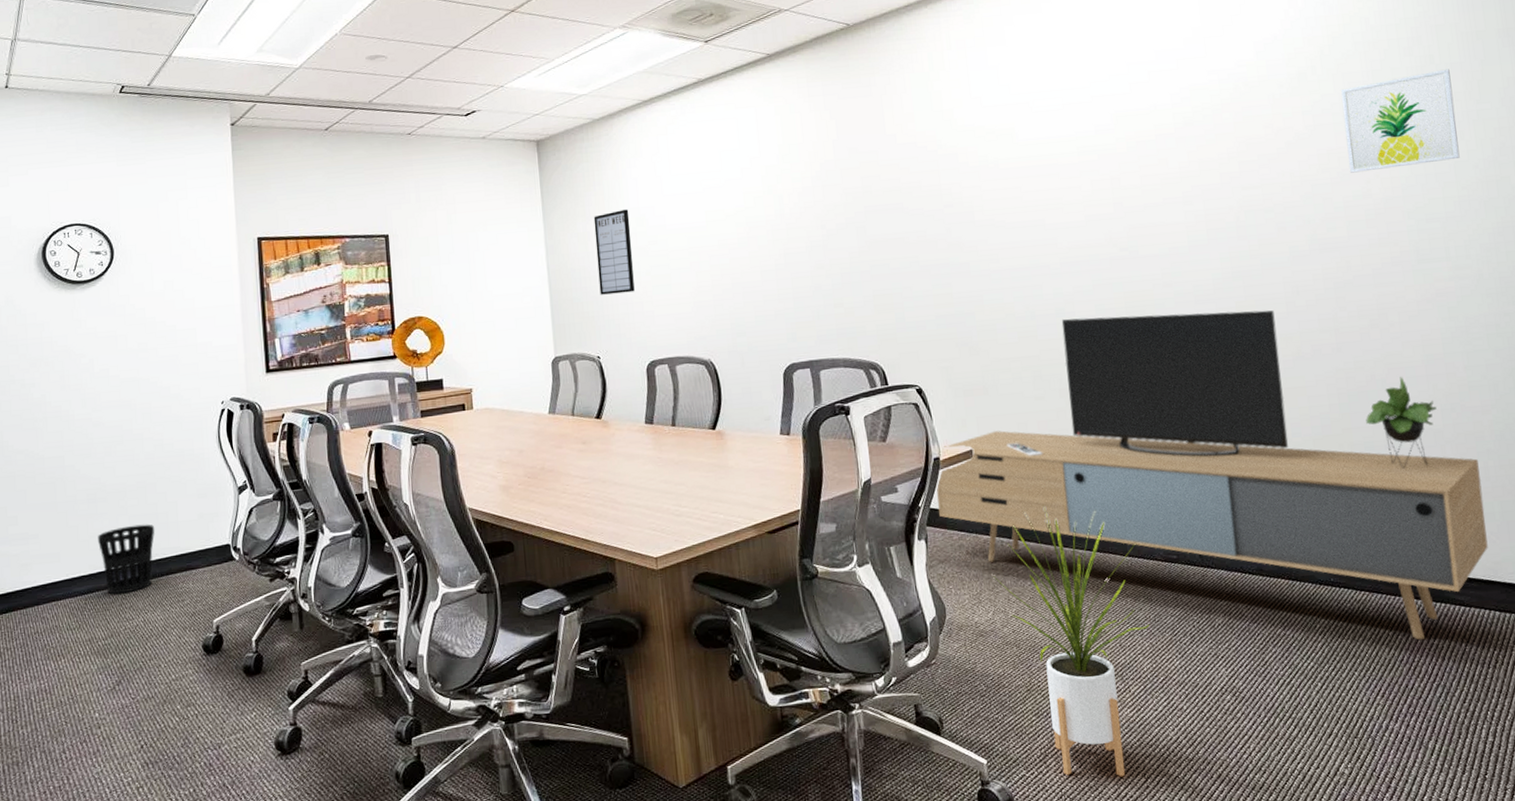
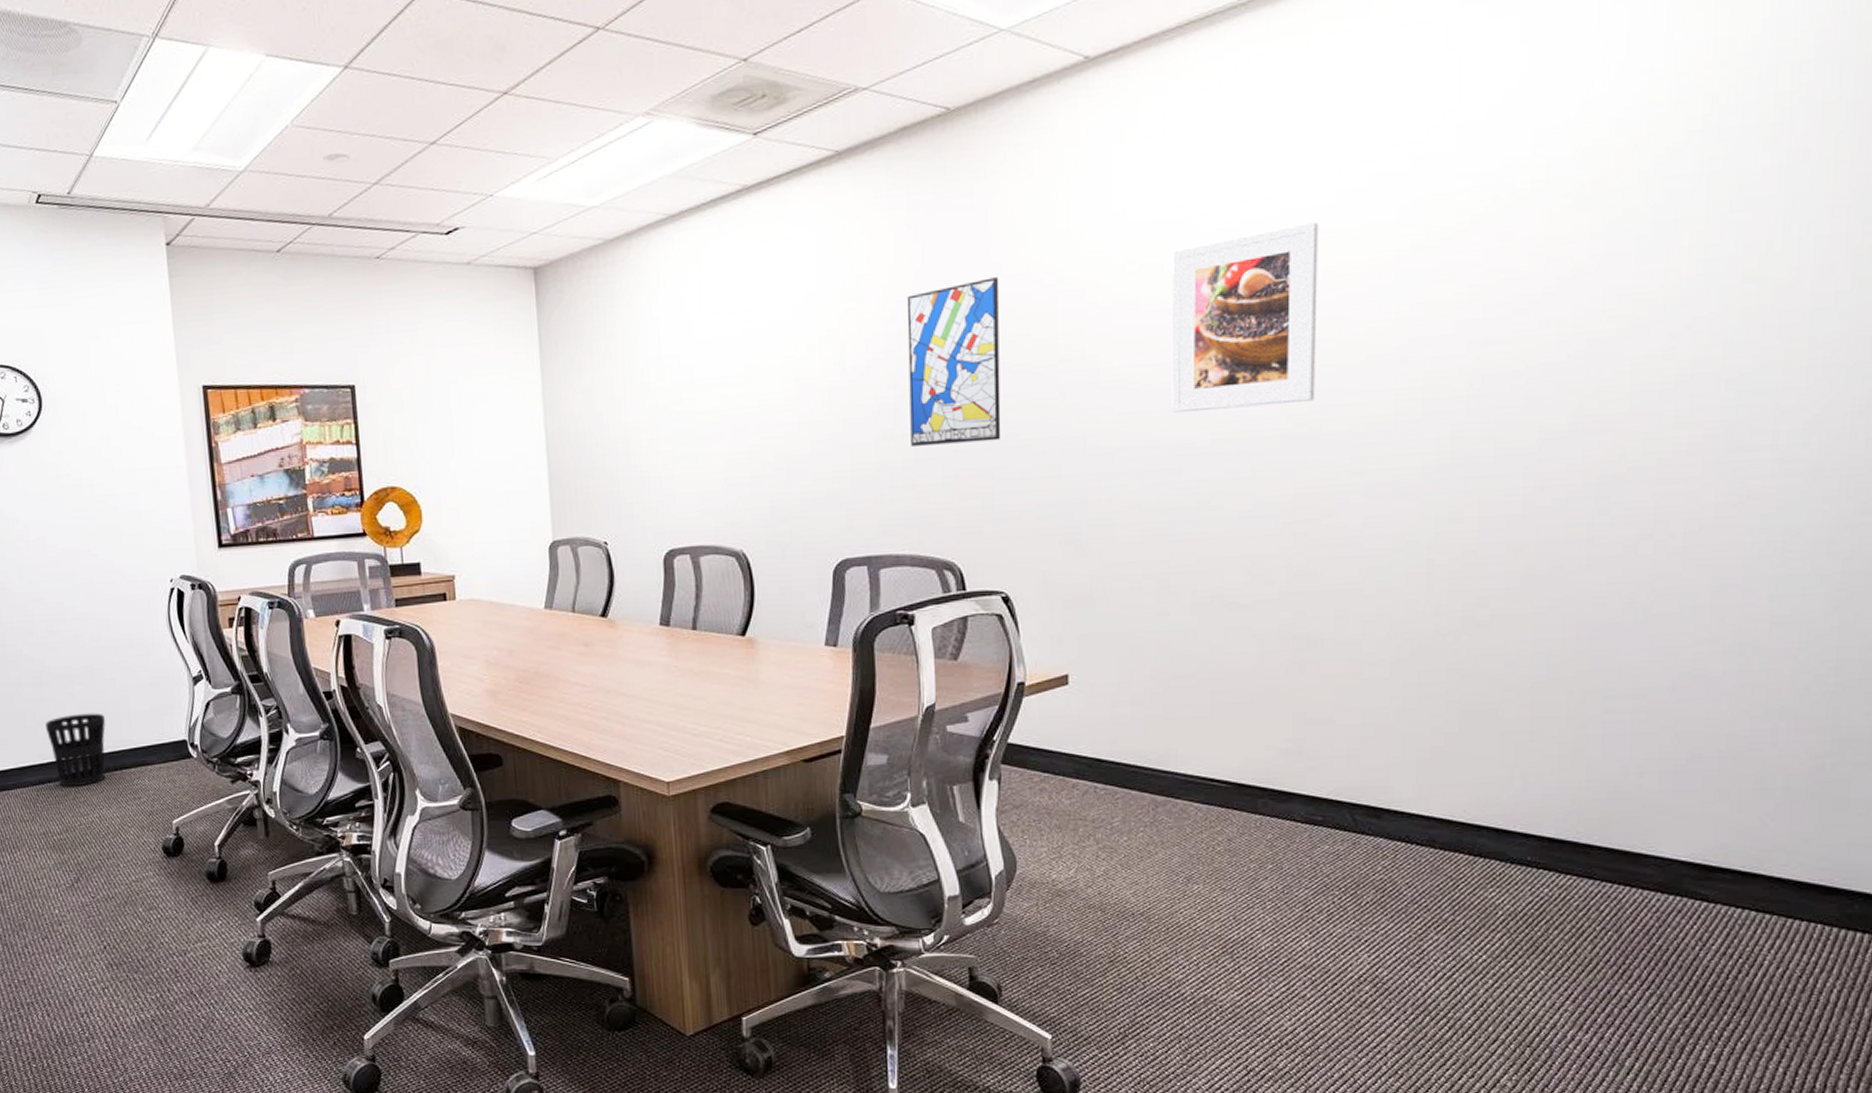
writing board: present [593,209,635,295] -> none [603,358,652,467]
wall art: none [827,145,906,273] -> present [906,277,1001,446]
media console: present [936,310,1488,641] -> none [1017,510,1765,939]
house plant: present [993,506,1150,777] -> none [1080,747,1276,1067]
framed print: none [1018,104,1131,244] -> present [1171,222,1318,414]
wall art: present [1341,69,1460,173] -> none [1649,170,1832,323]

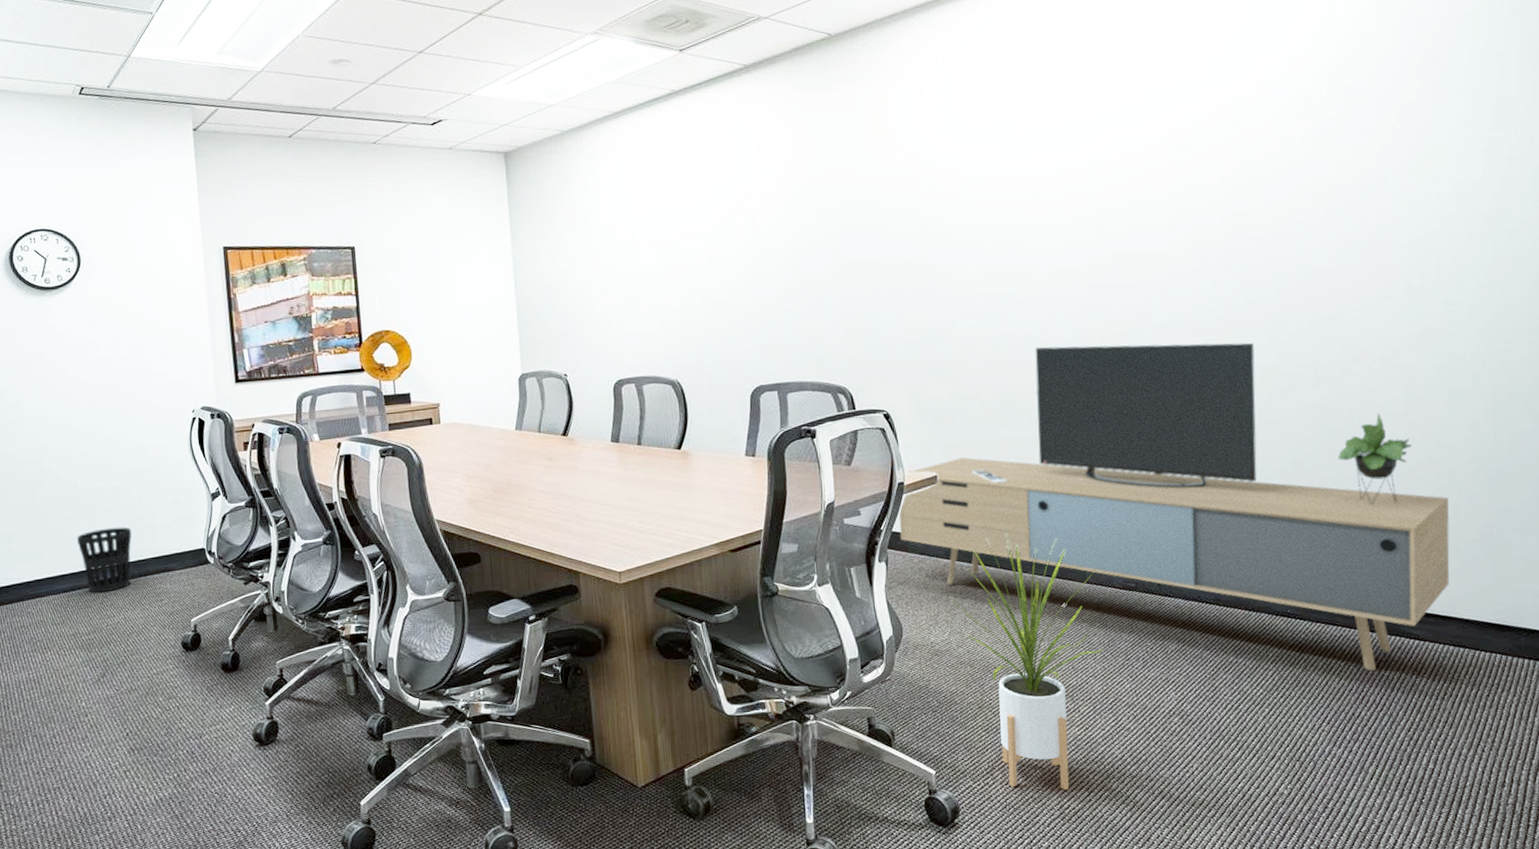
wall art: present [906,277,1001,446] -> none [802,164,879,295]
media console: none [1017,510,1765,939] -> present [899,342,1450,672]
house plant: none [1080,747,1276,1067] -> present [951,532,1104,791]
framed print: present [1171,222,1318,414] -> none [1003,125,1113,270]

